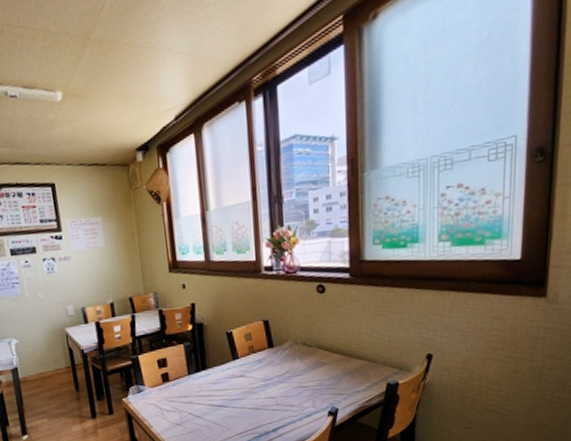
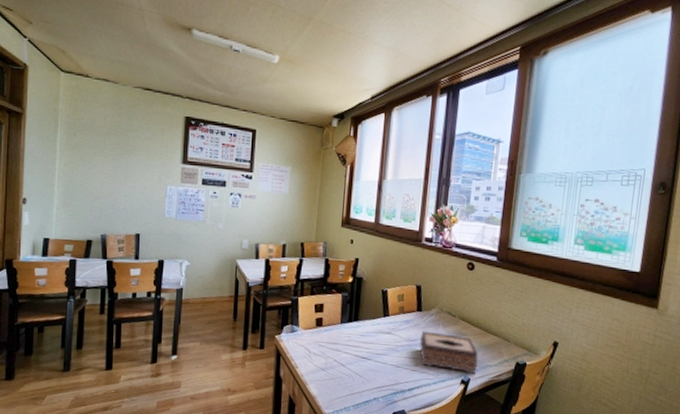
tissue box: none [277,366,344,404] -> present [420,331,479,374]

